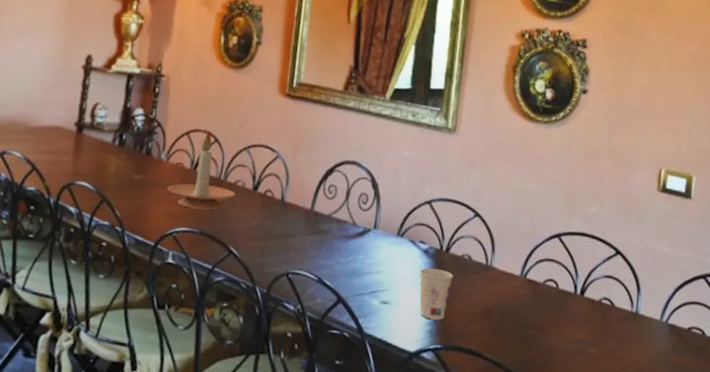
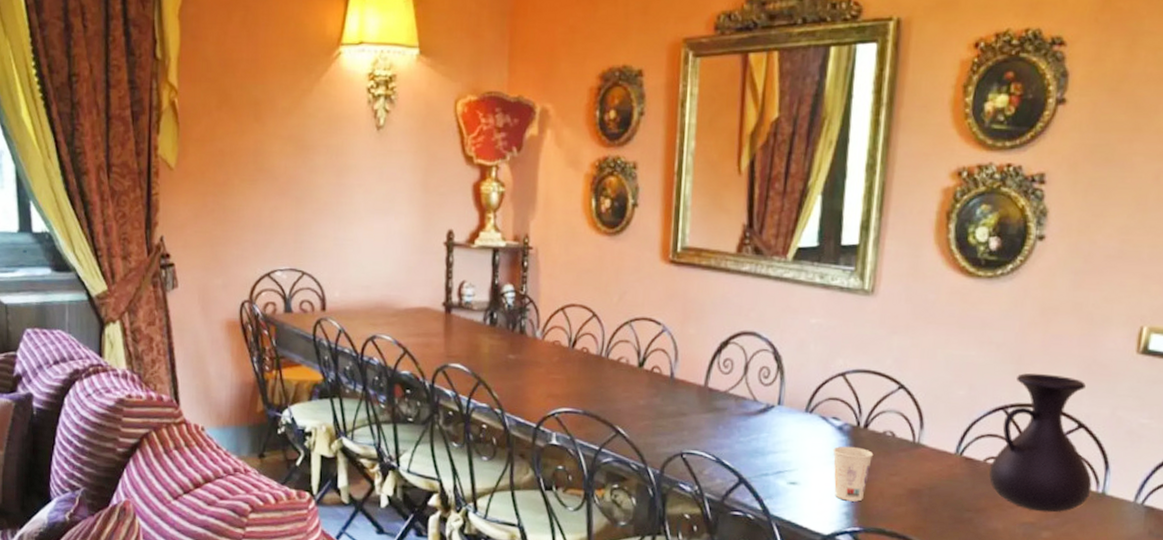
candle holder: present [167,130,236,210] -> none [545,305,619,389]
vase: none [548,205,628,330] -> present [989,373,1092,513]

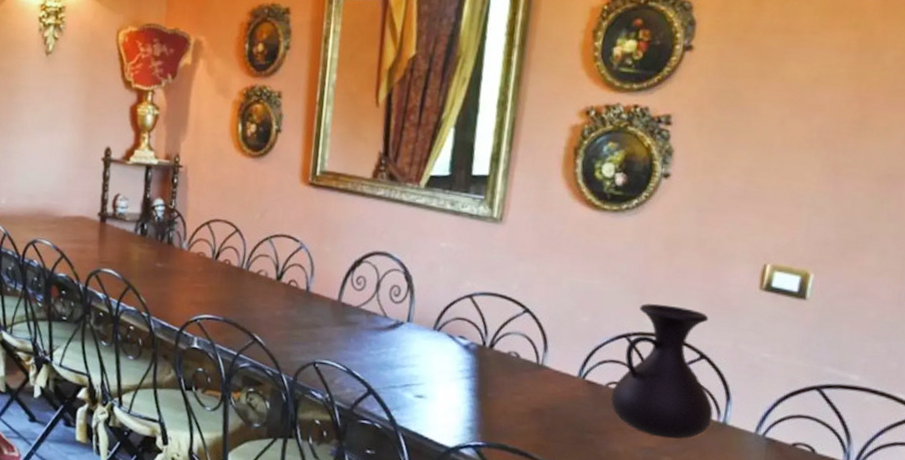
cup: present [833,446,874,502] -> none [458,363,498,418]

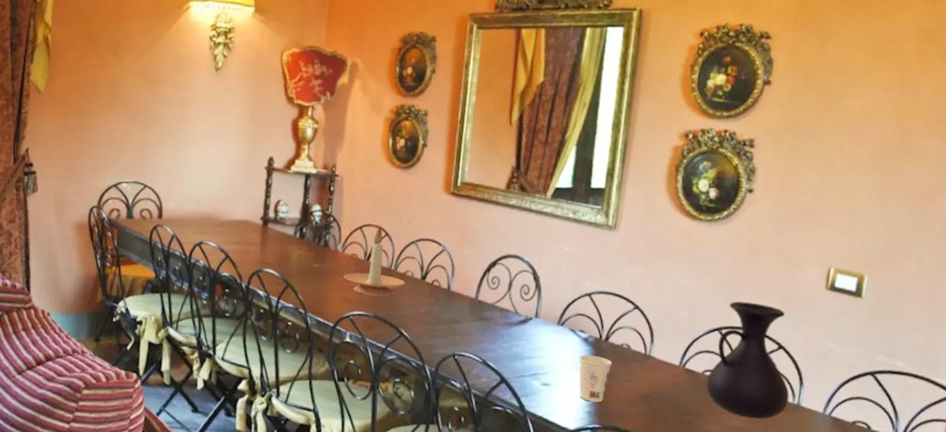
candle holder: none [190,220,258,298] -> present [343,225,405,296]
cup: none [458,363,498,418] -> present [579,354,613,403]

